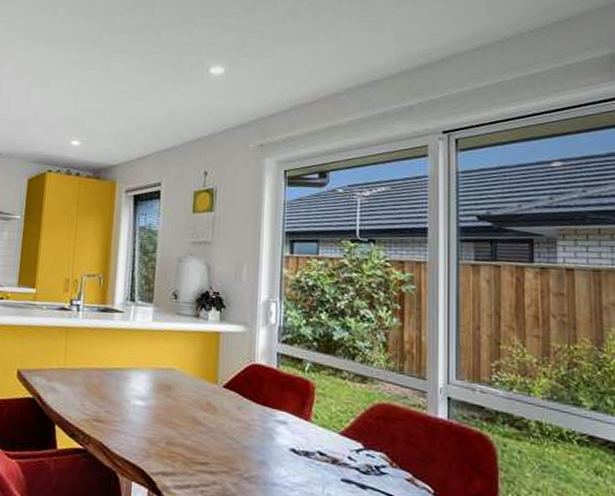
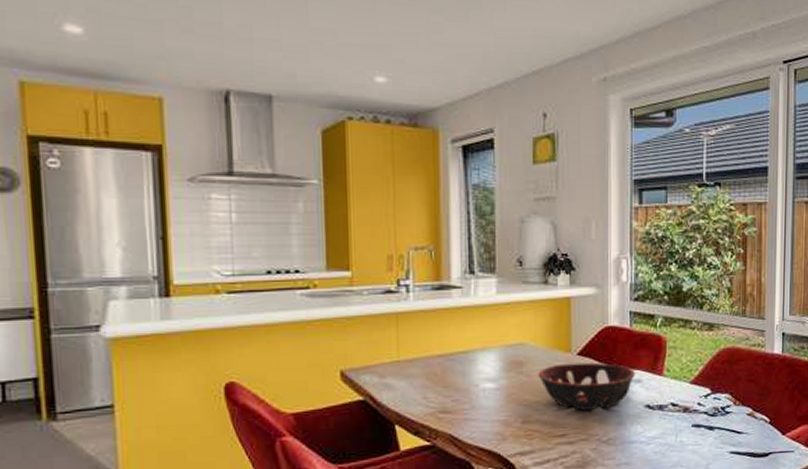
decorative bowl: none [184,393,281,445] -> present [538,362,635,410]

